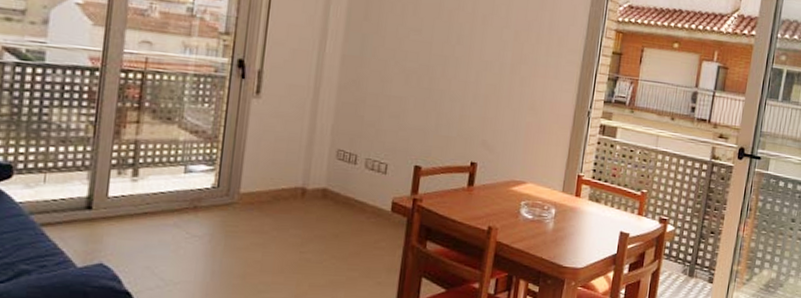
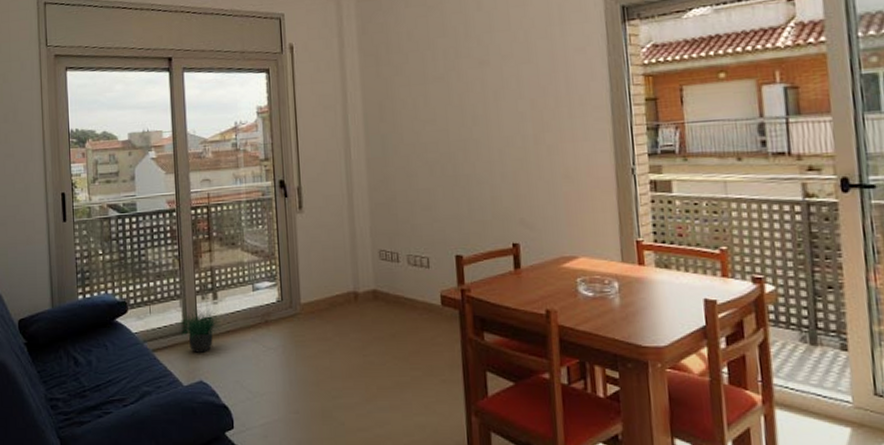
potted plant: none [81,181,139,233] -> present [178,305,221,353]

